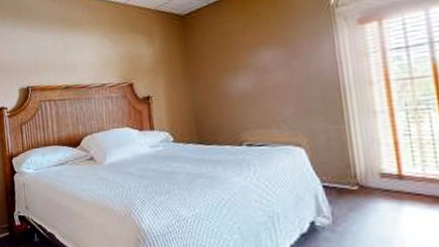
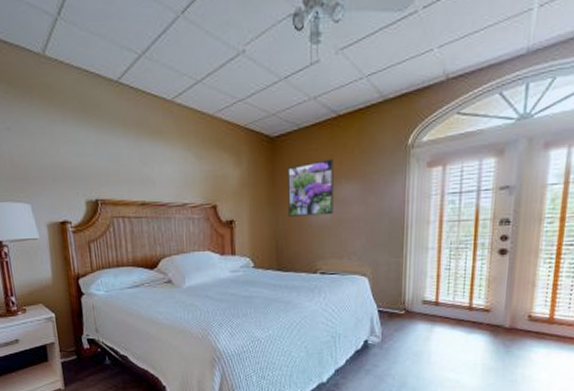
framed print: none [200,28,254,89] -> present [288,159,334,217]

